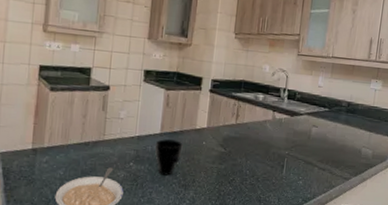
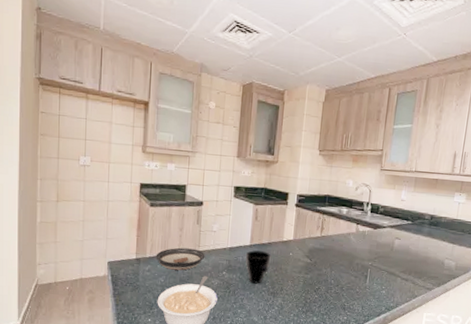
saucer: none [55,136,111,162] -> present [156,247,205,271]

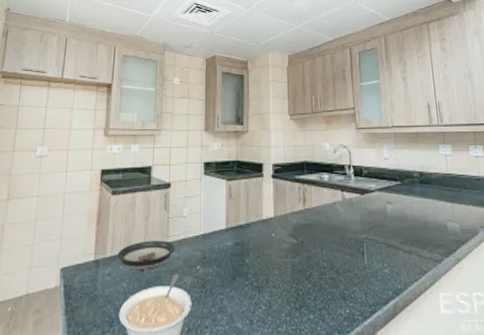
cup: present [245,250,271,284] -> none [221,235,251,277]

